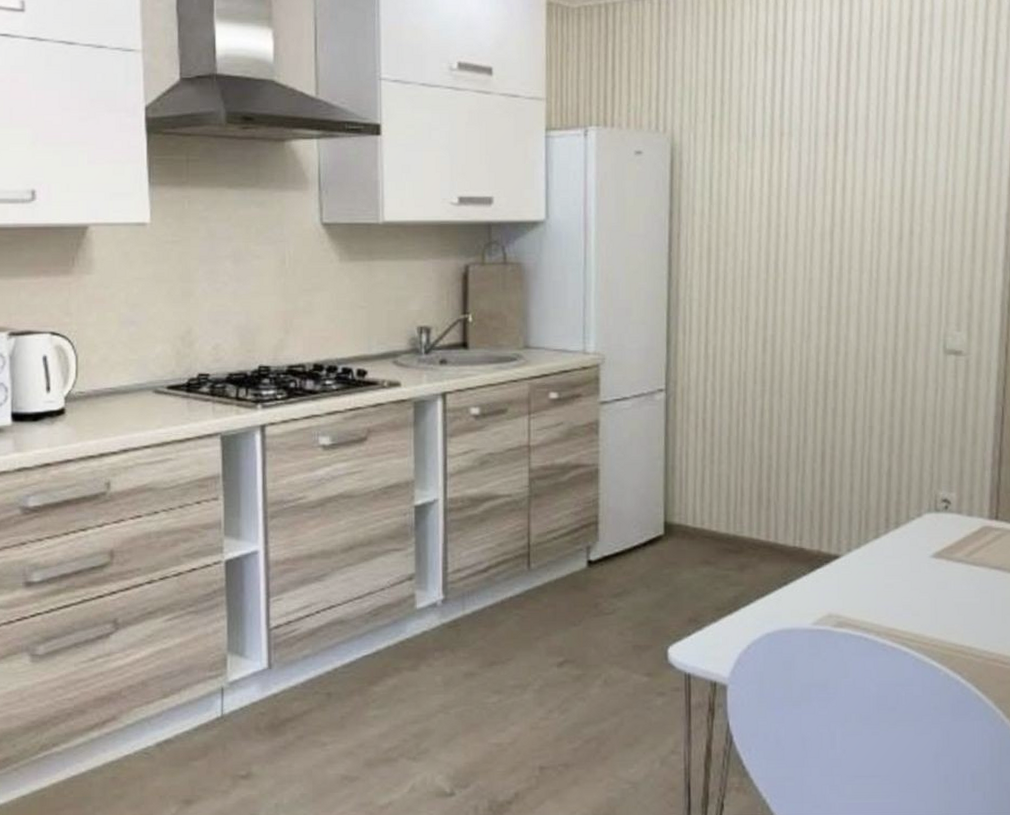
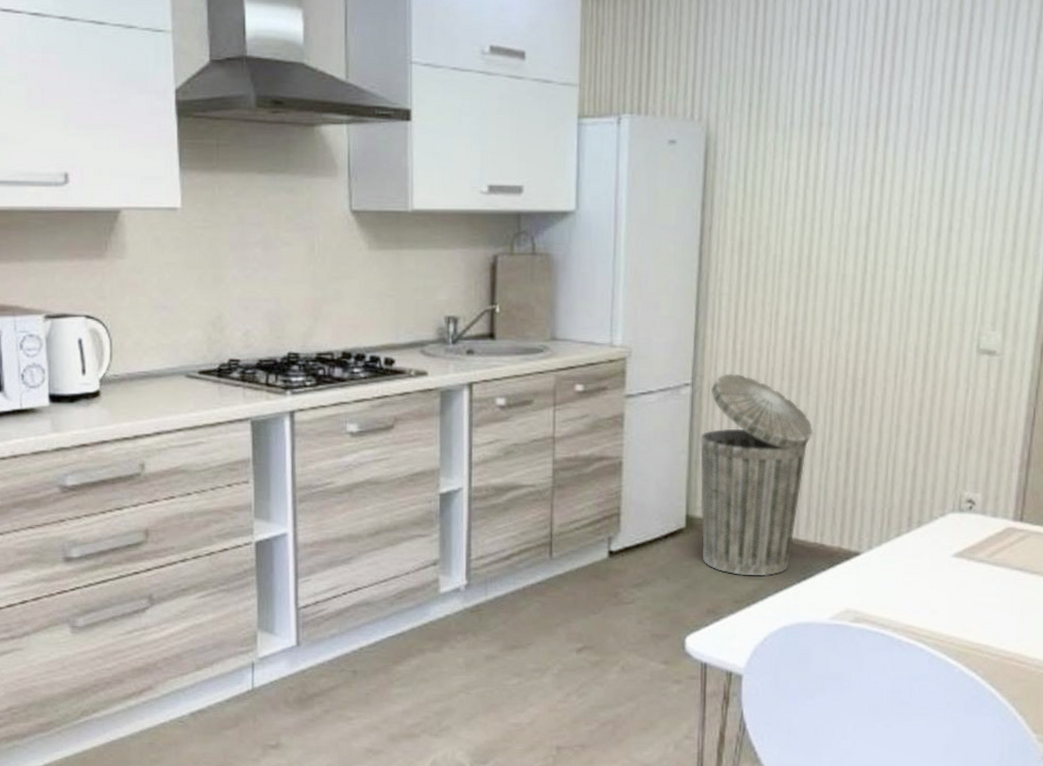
trash can: none [675,378,788,583] -> present [700,373,814,576]

